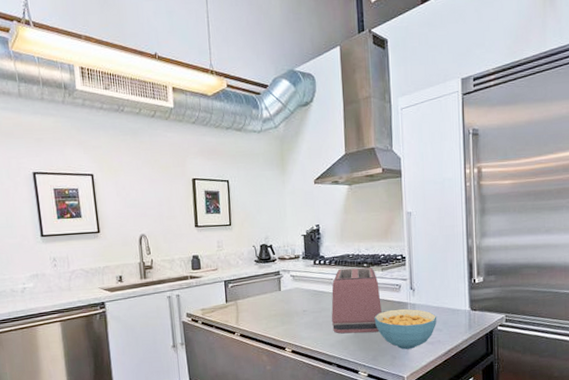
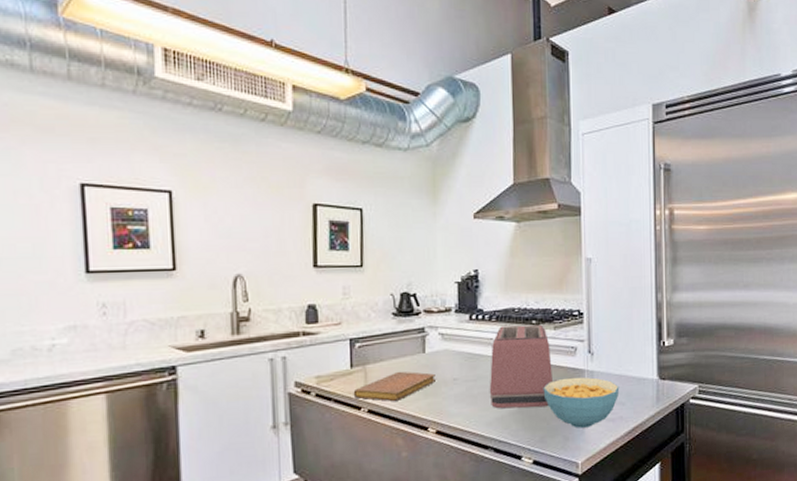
notebook: none [229,305,290,328] -> present [353,371,436,402]

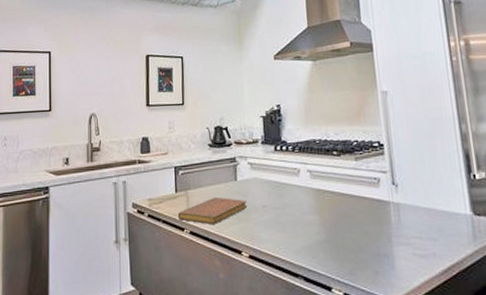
toaster: present [489,324,553,409] -> none [296,155,358,238]
cereal bowl: present [543,377,620,428] -> none [348,209,430,263]

